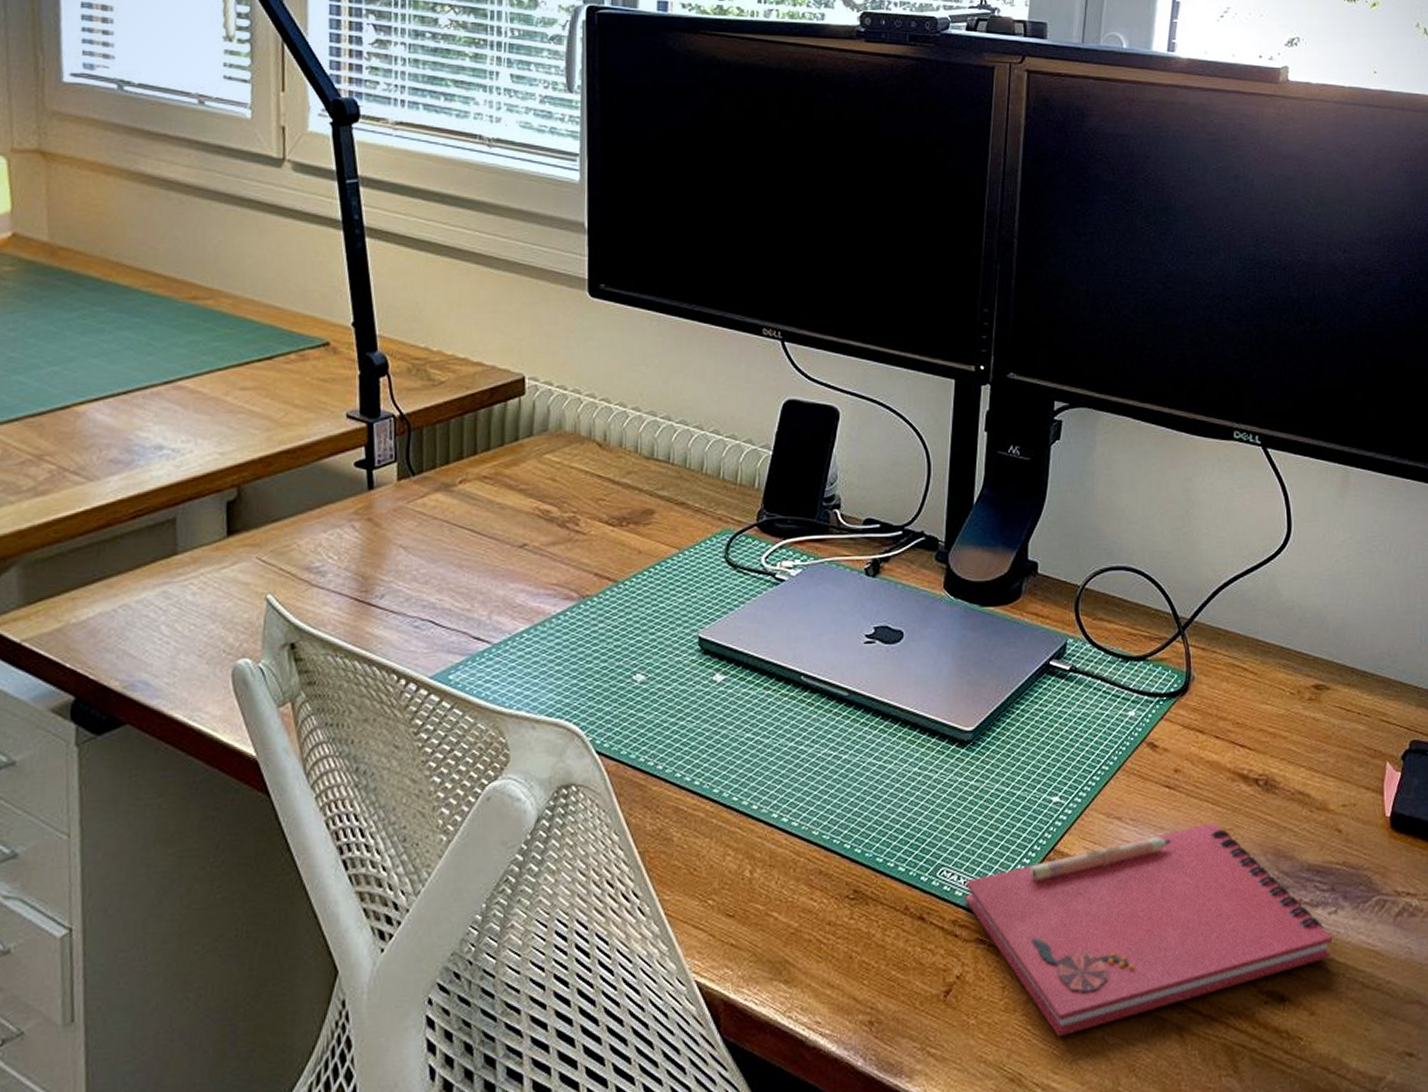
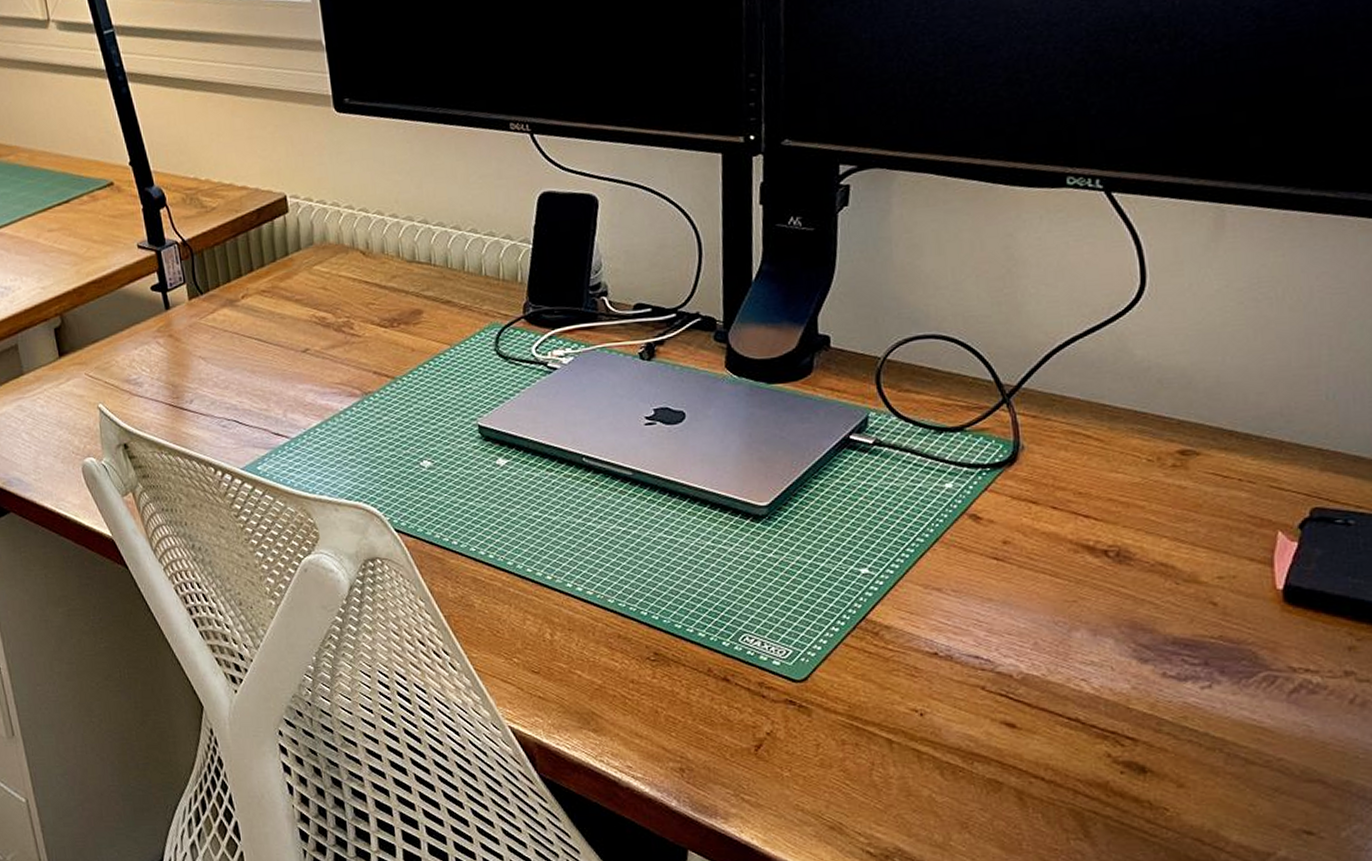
notebook: present [965,822,1333,1038] -> none [769,594,1207,793]

